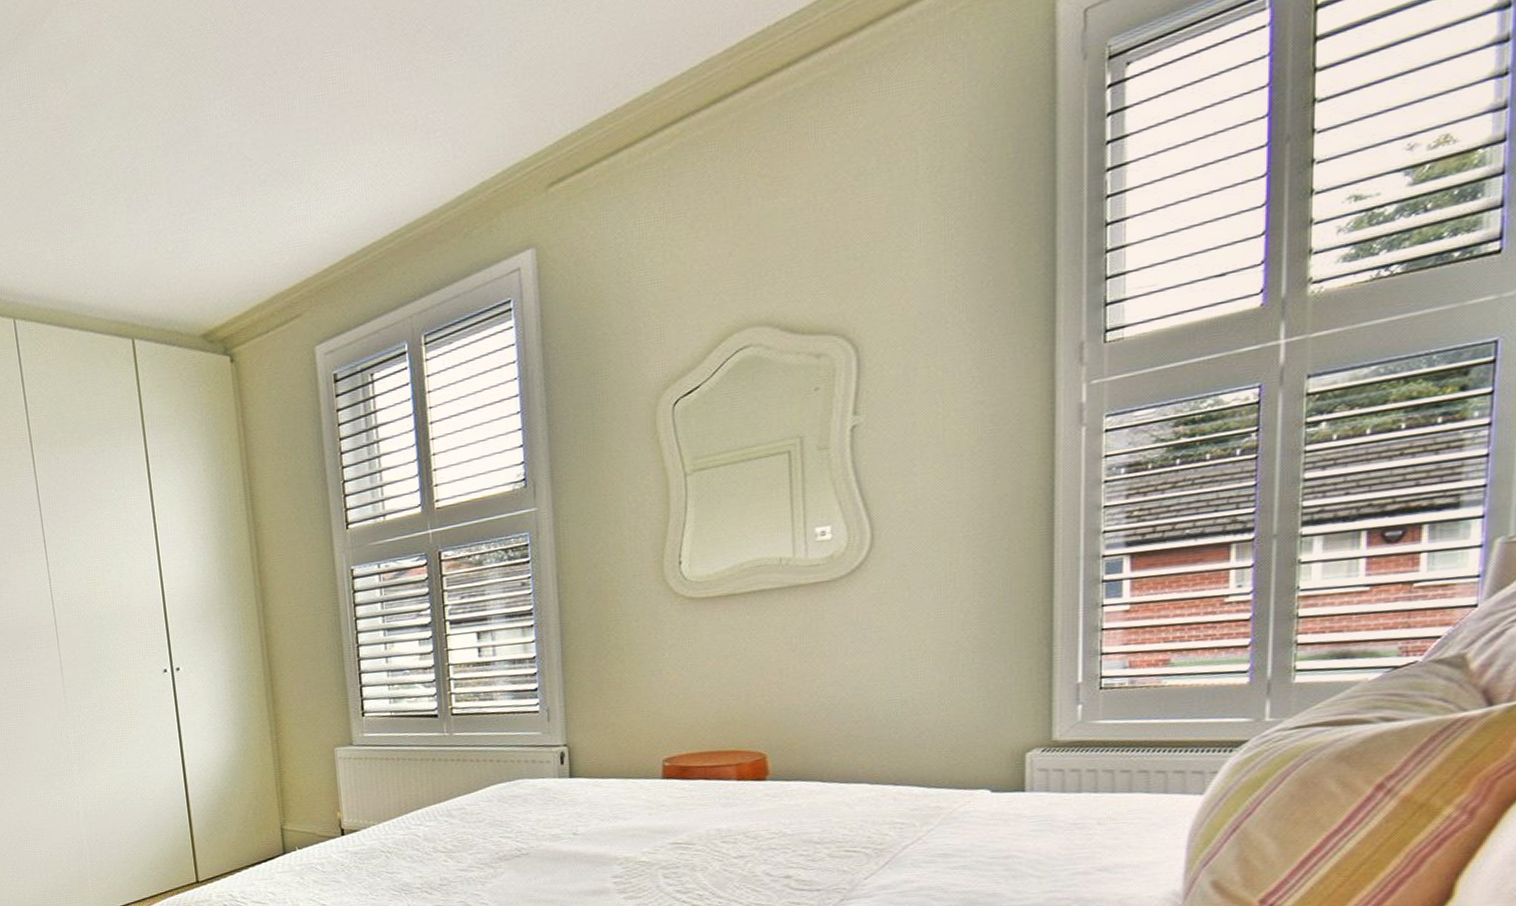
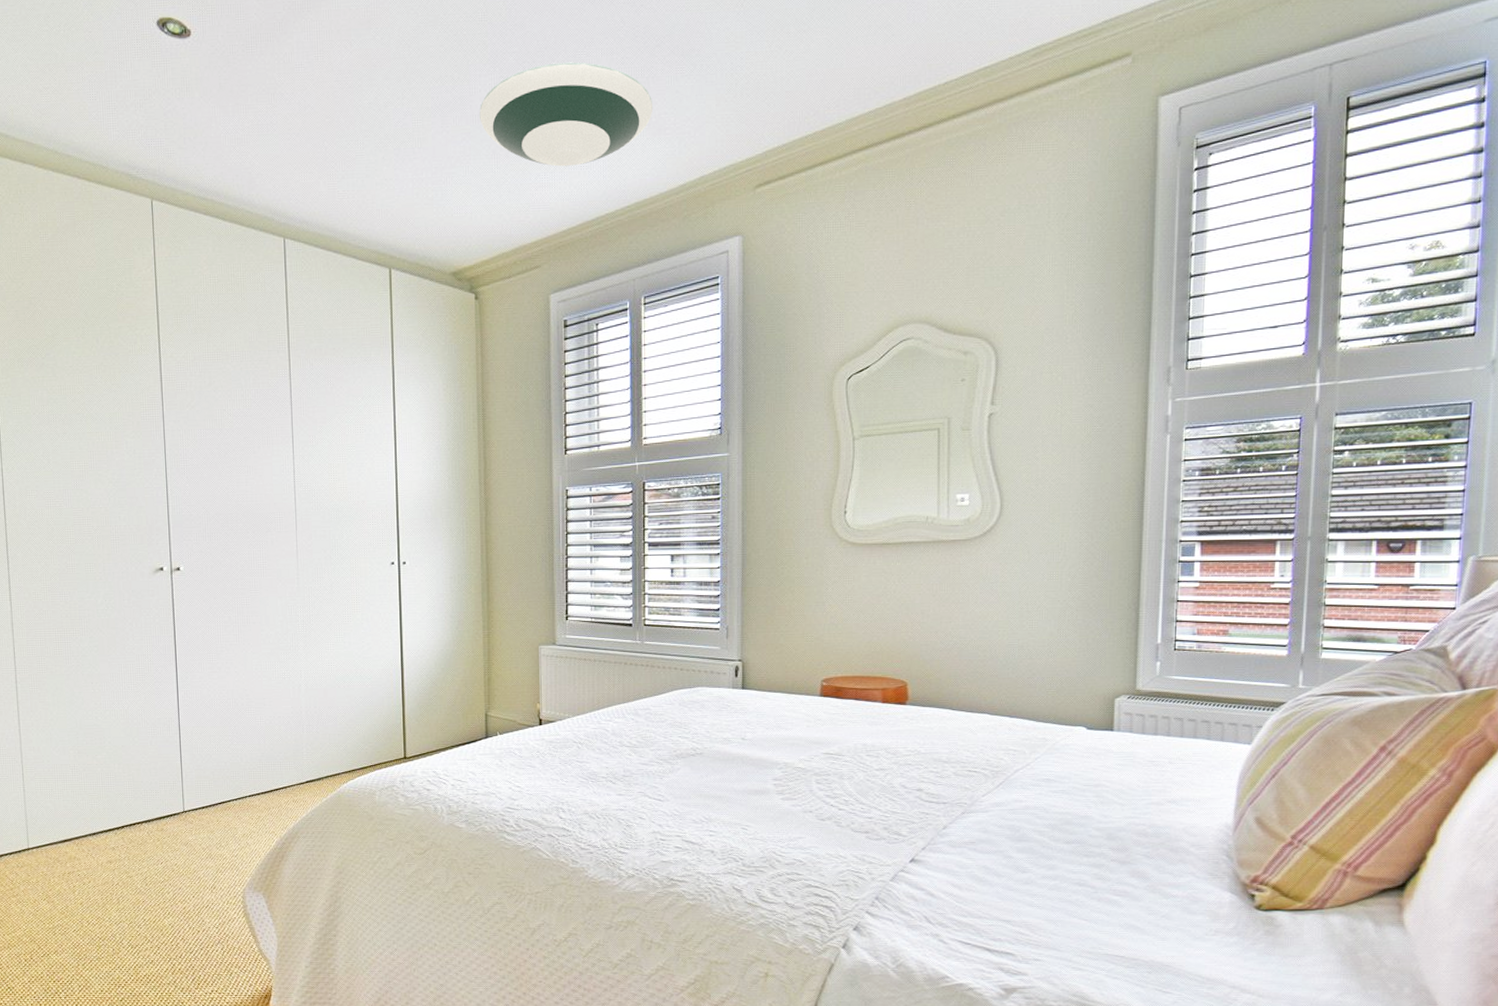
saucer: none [217,64,419,195] -> present [480,62,654,167]

